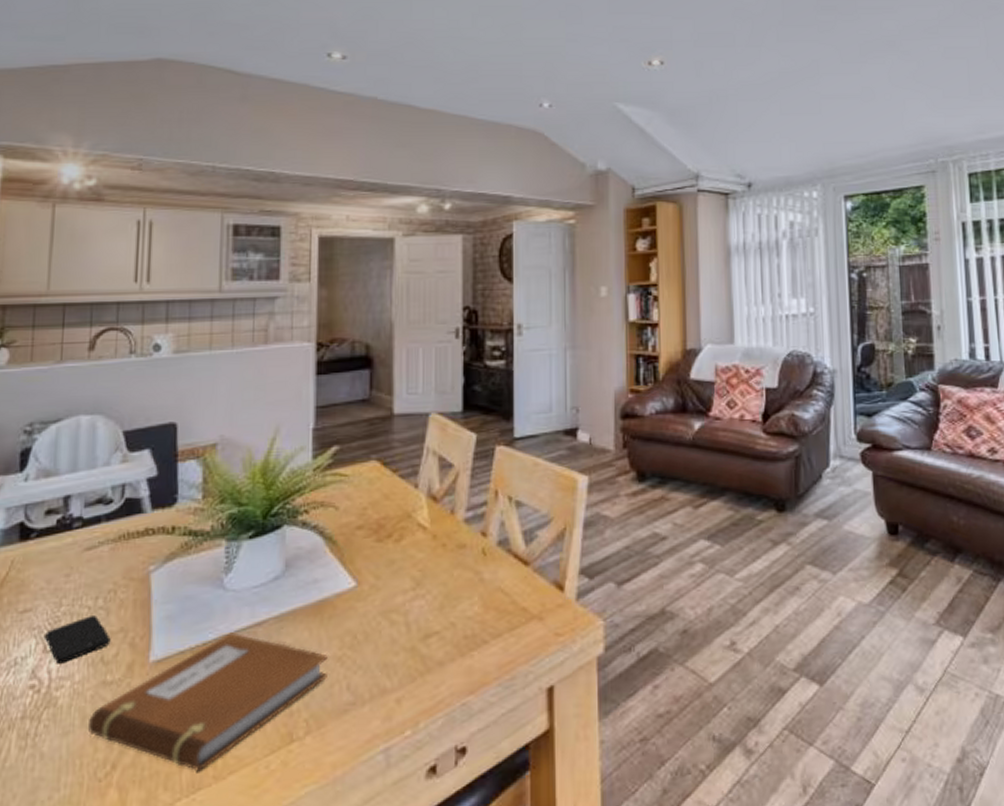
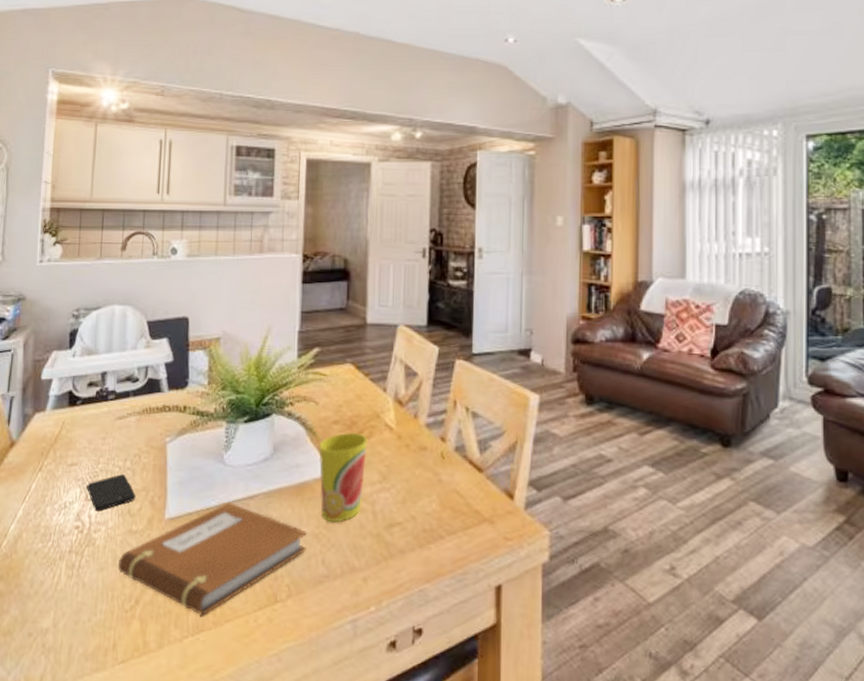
cup: none [340,537,398,642] -> present [319,432,368,523]

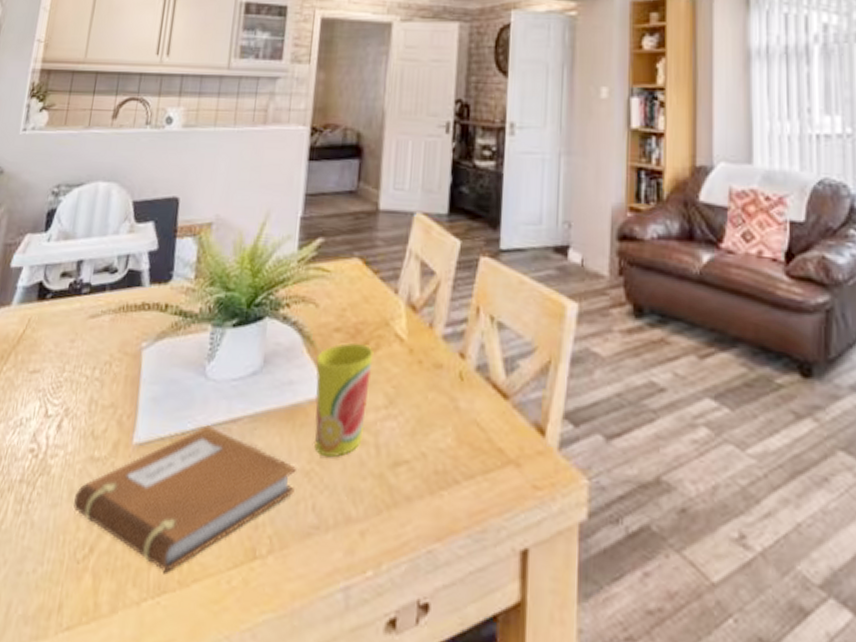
smartphone: present [87,474,136,511] -> none [47,385,102,431]

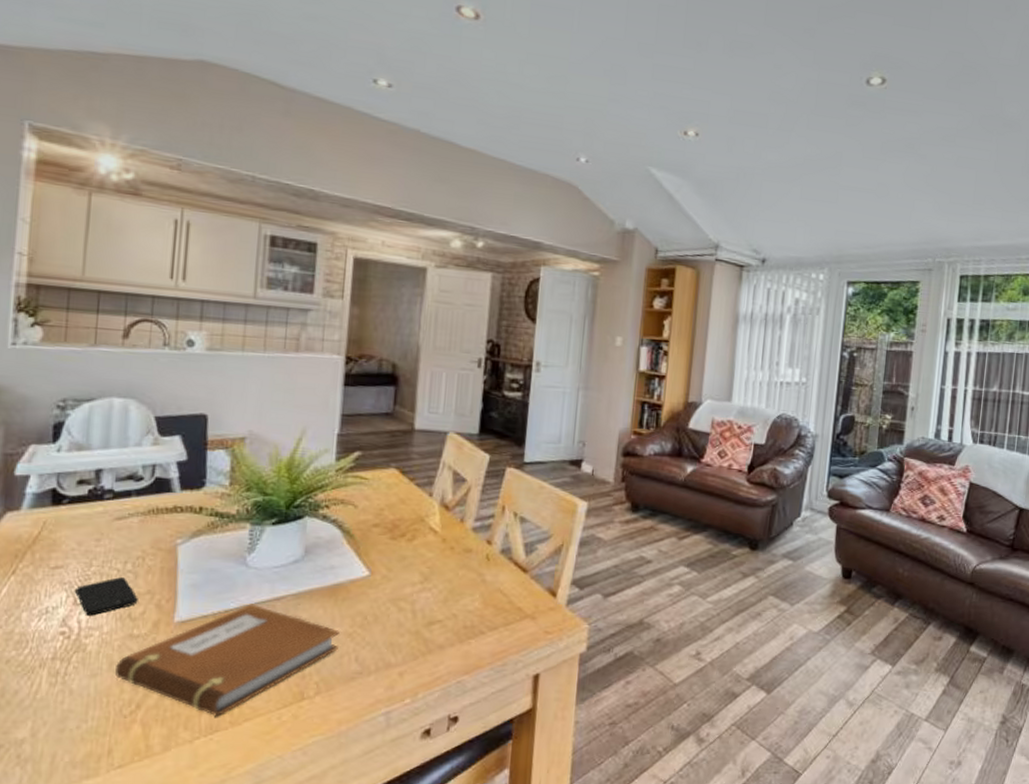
smartphone: none [47,385,102,431] -> present [75,577,138,616]
cup: present [314,342,374,458] -> none [355,534,410,622]

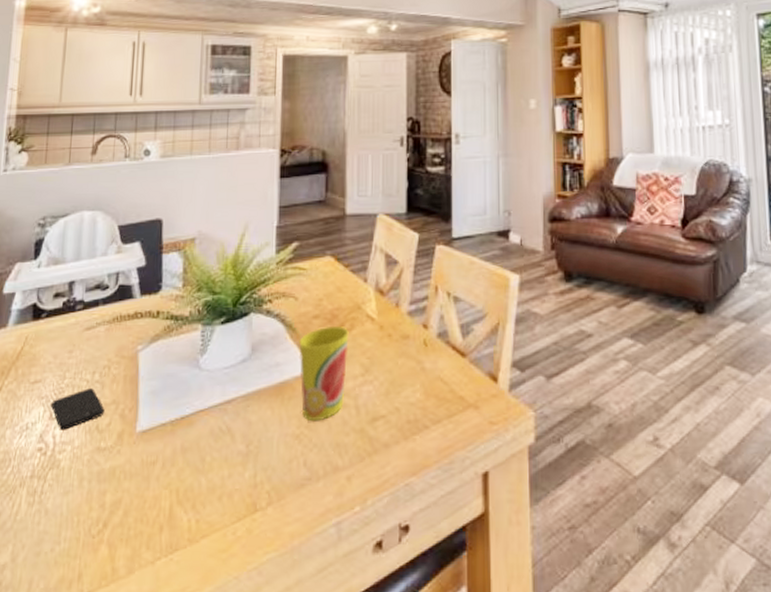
notebook: present [115,604,340,716] -> none [85,408,287,533]
cup: none [355,534,410,622] -> present [299,326,349,422]

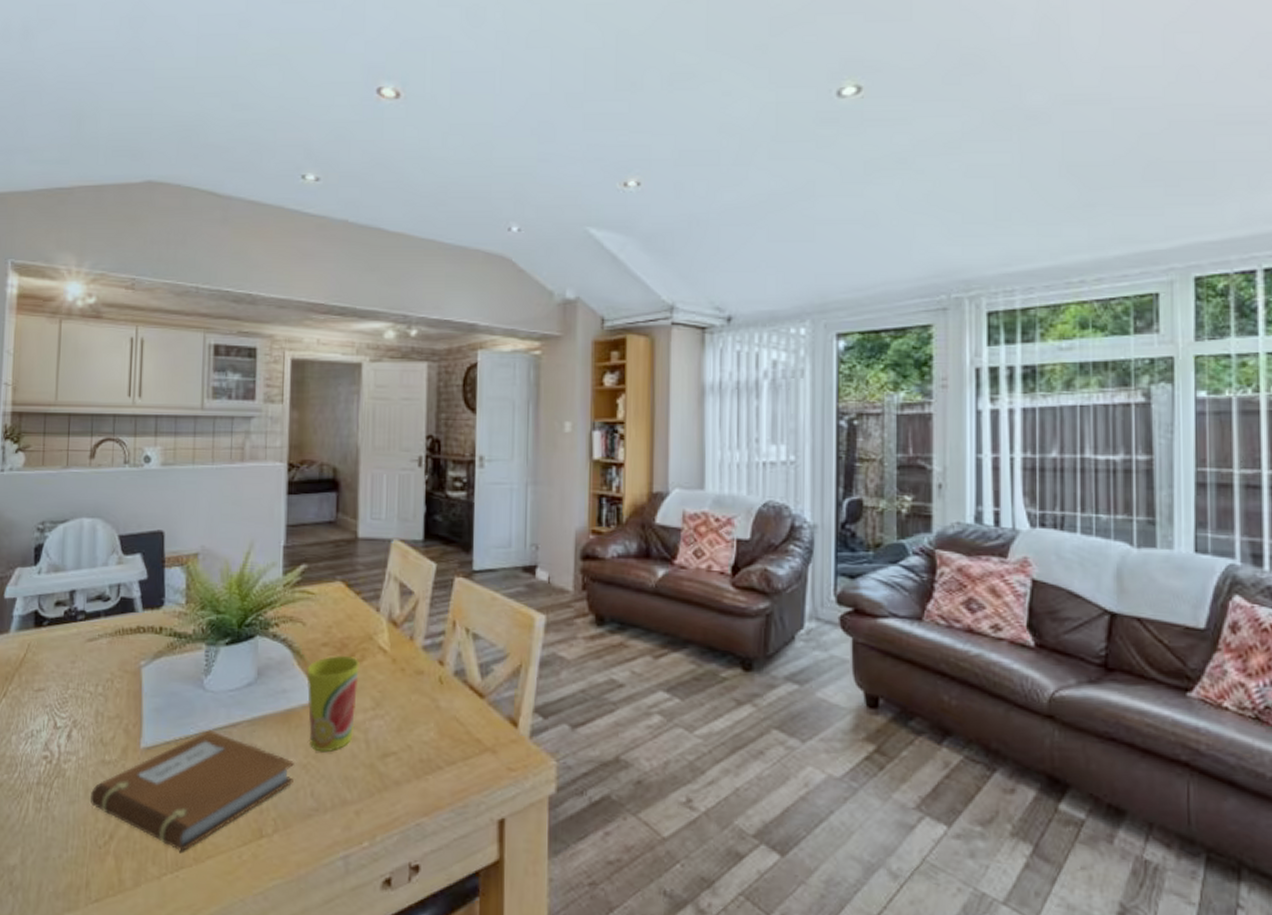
smartphone: present [51,388,105,430] -> none [55,700,109,740]
notebook: none [85,408,287,533] -> present [91,730,294,851]

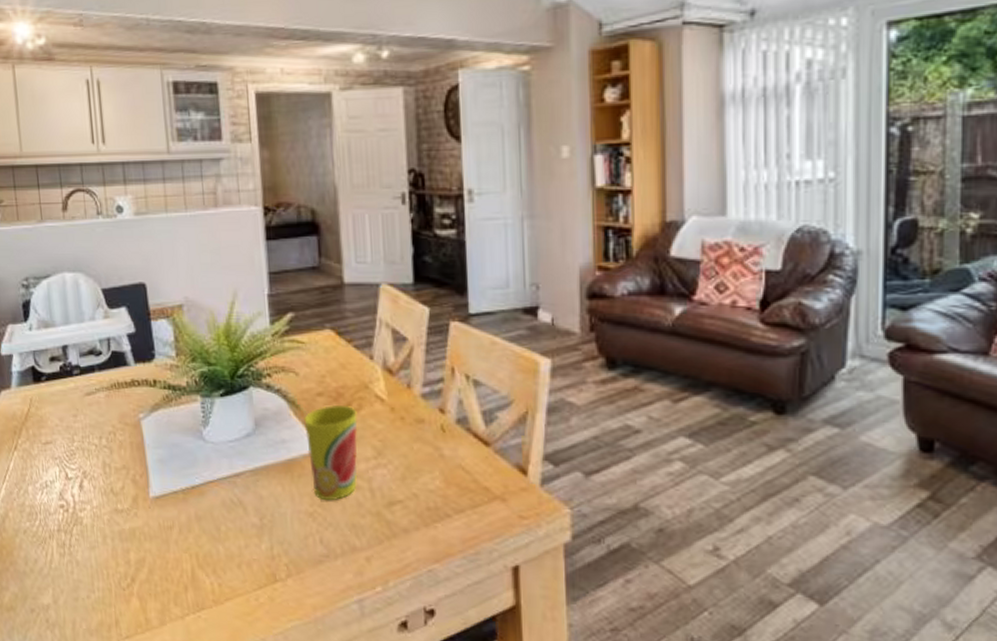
notebook: present [91,730,294,851] -> none [109,480,302,594]

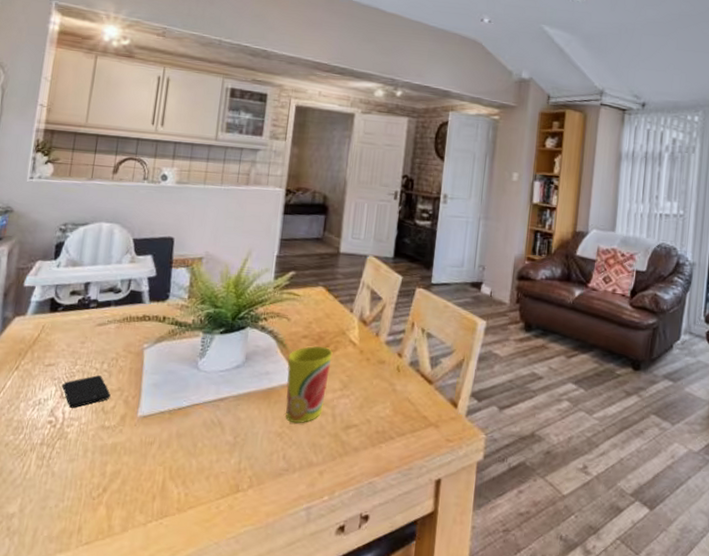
smartphone: none [65,452,117,490] -> present [62,375,111,408]

